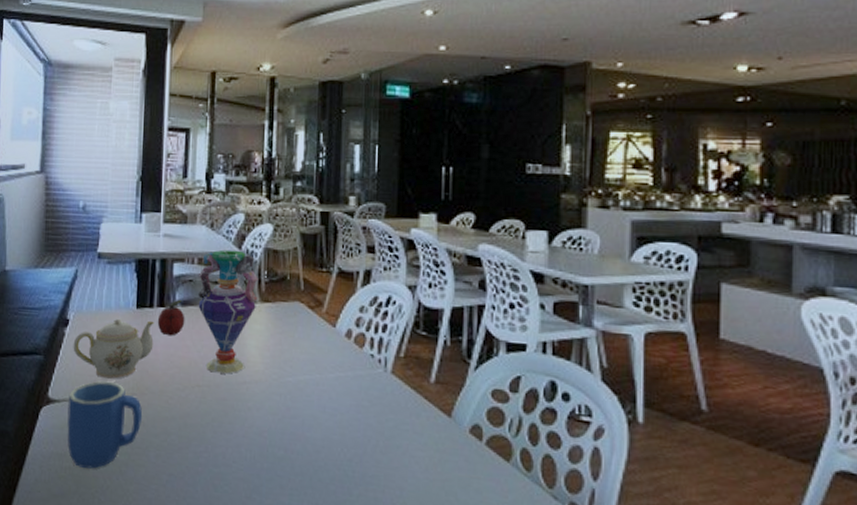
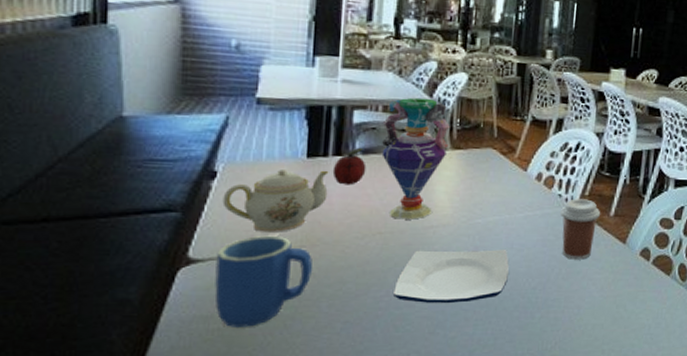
plate: none [212,406,322,468] -> present [394,250,509,303]
coffee cup: none [374,360,420,432] -> present [560,199,601,260]

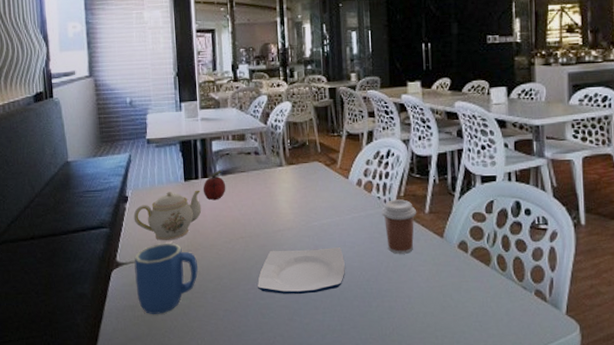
vase: present [381,97,450,220] -> none [233,125,284,226]

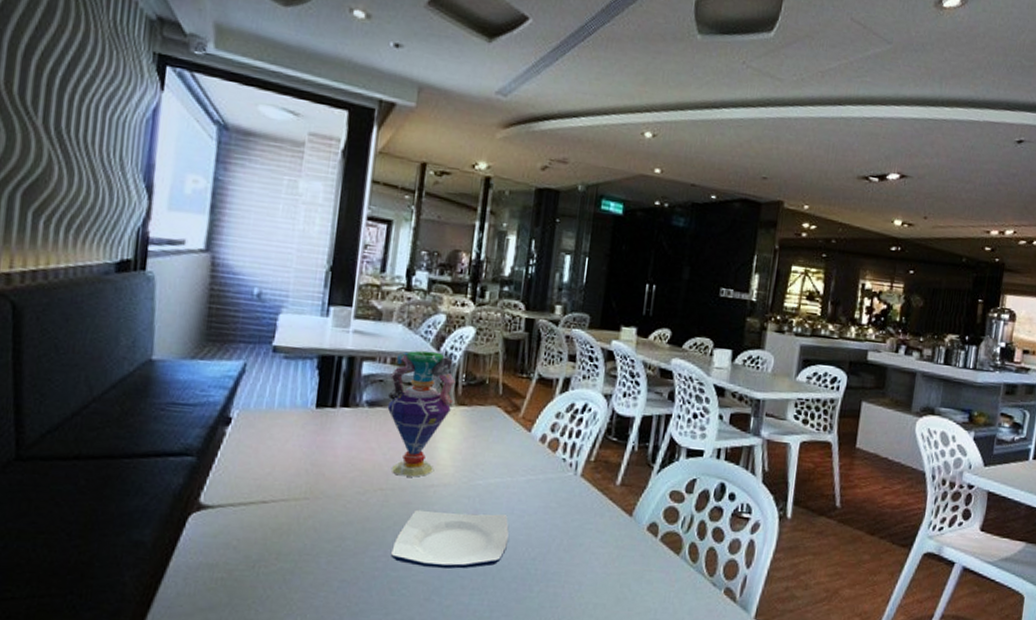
teapot: present [133,190,202,240] -> none [234,419,336,483]
mug: present [134,242,198,314] -> none [221,485,315,579]
fruit: present [203,171,226,201] -> none [339,400,372,438]
vase: none [233,125,284,226] -> present [387,350,456,477]
coffee cup: present [382,199,417,254] -> none [564,464,607,531]

